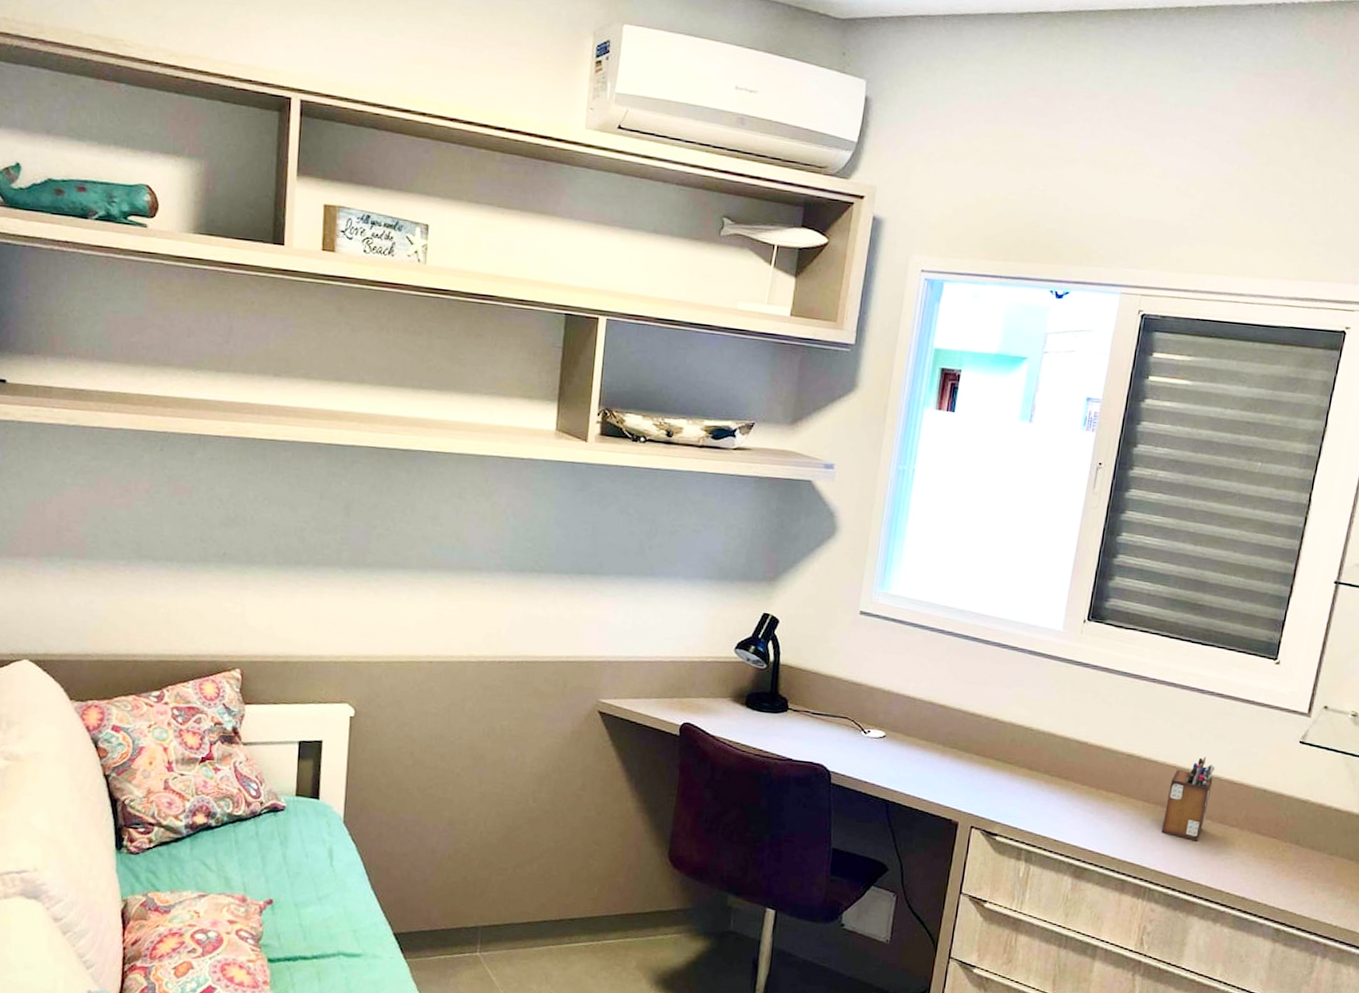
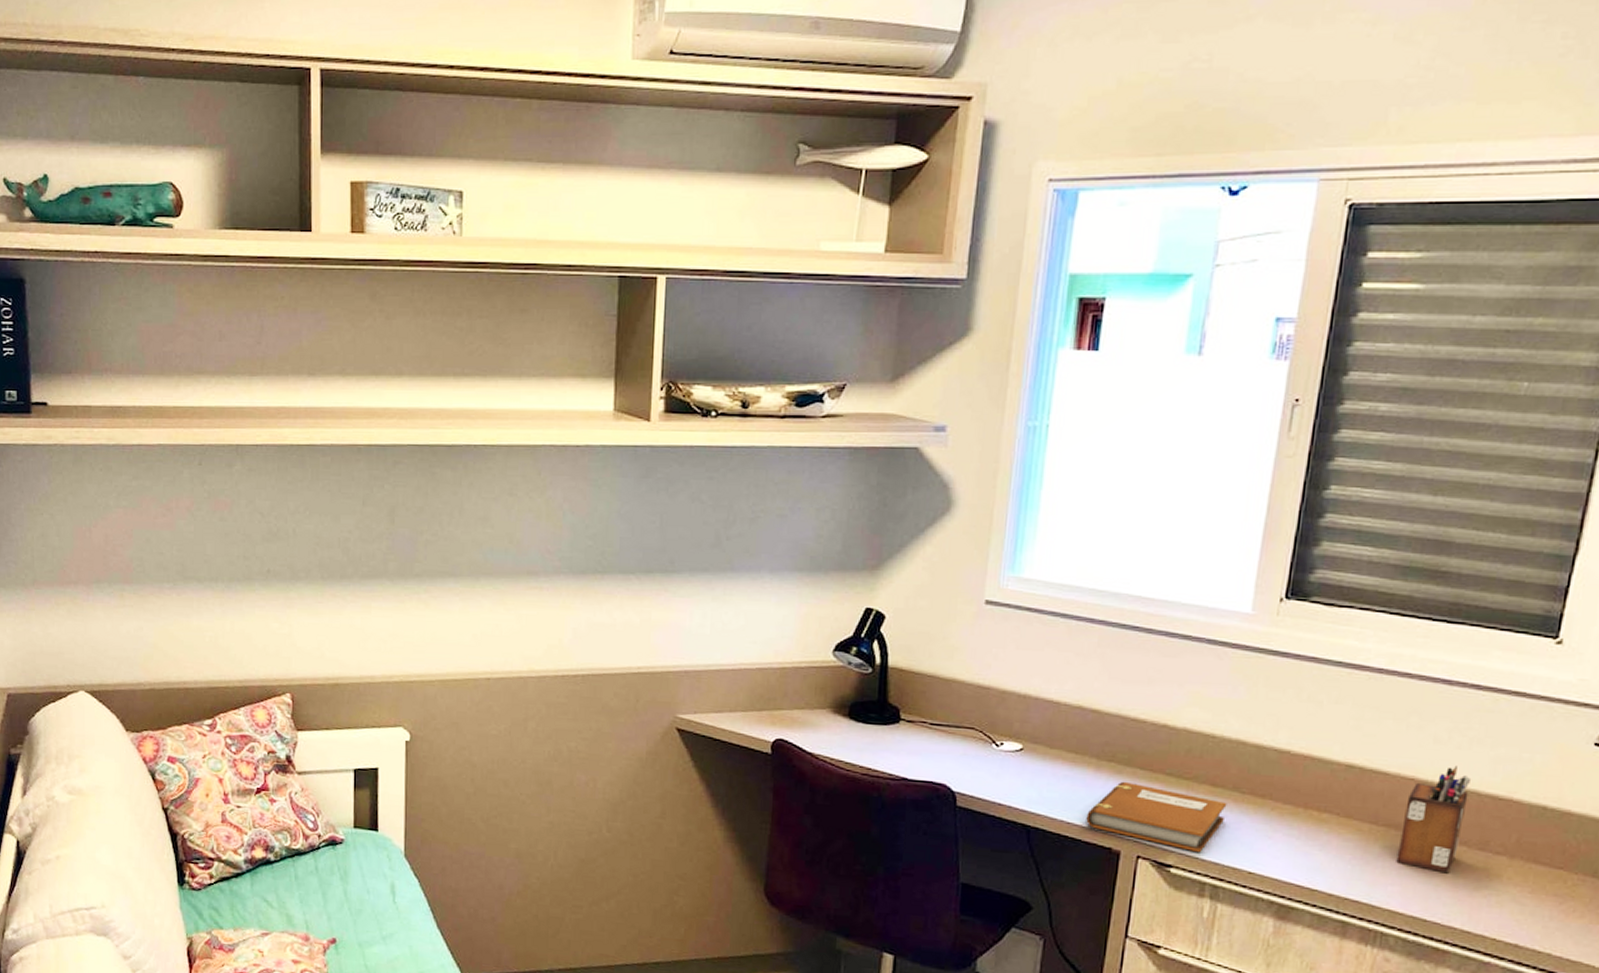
notebook: none [933,764,1040,823] -> present [1086,781,1227,852]

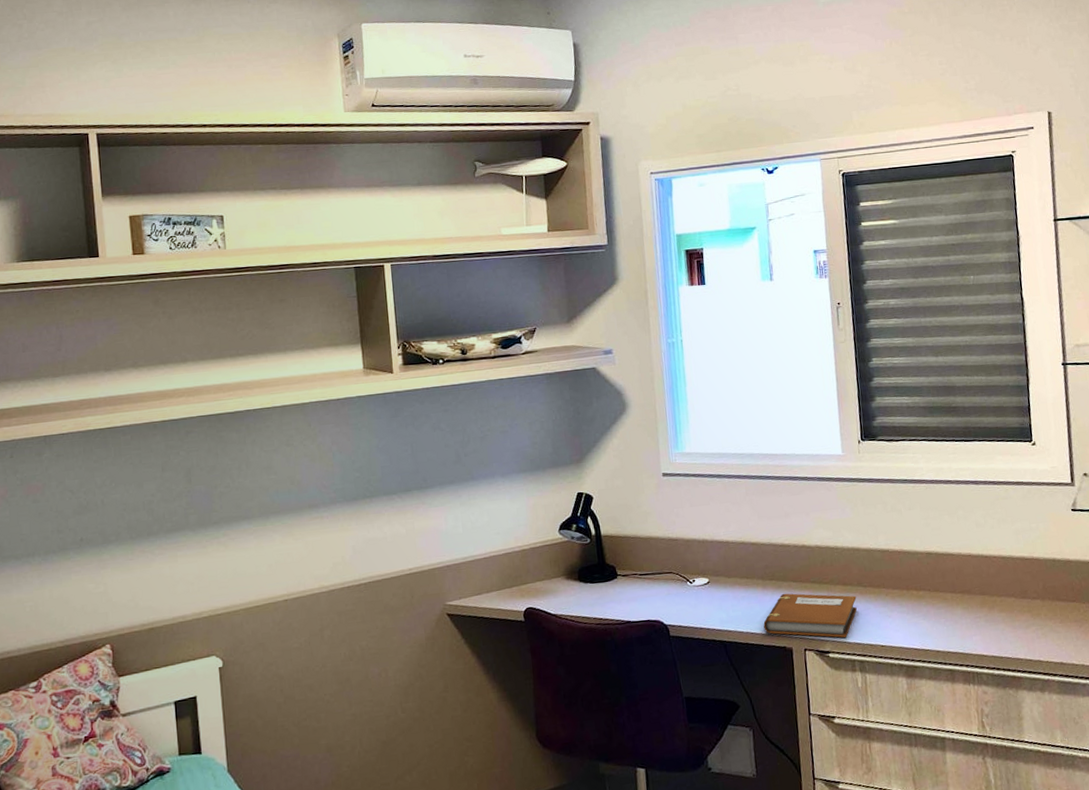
desk organizer: present [1396,765,1470,874] -> none [970,540,1010,620]

